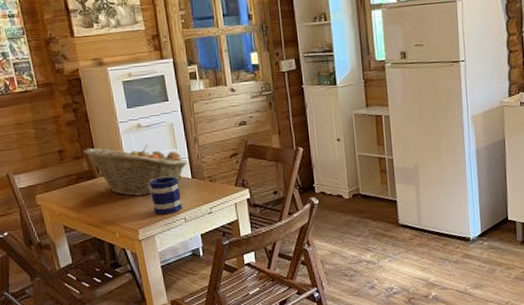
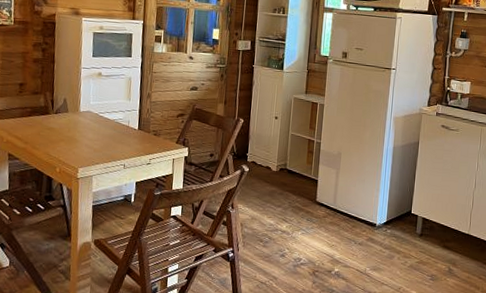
fruit basket: present [83,145,187,197] -> none [43,86,137,138]
mug: present [148,176,182,215] -> none [96,123,126,159]

